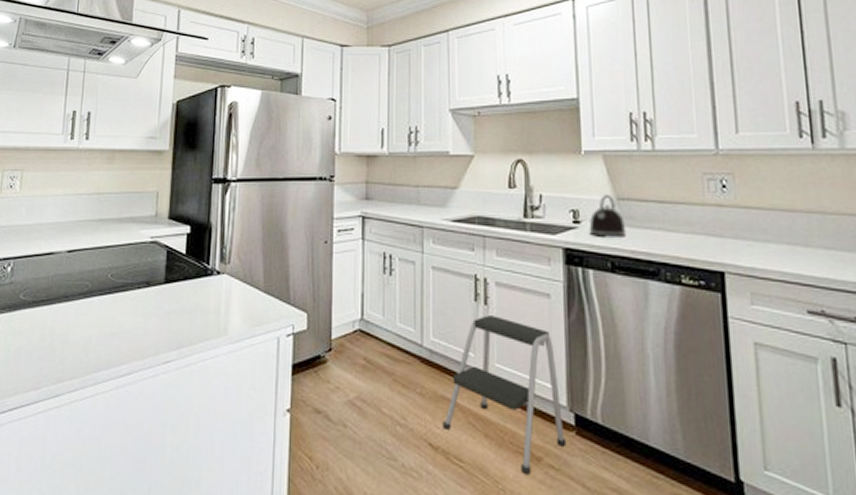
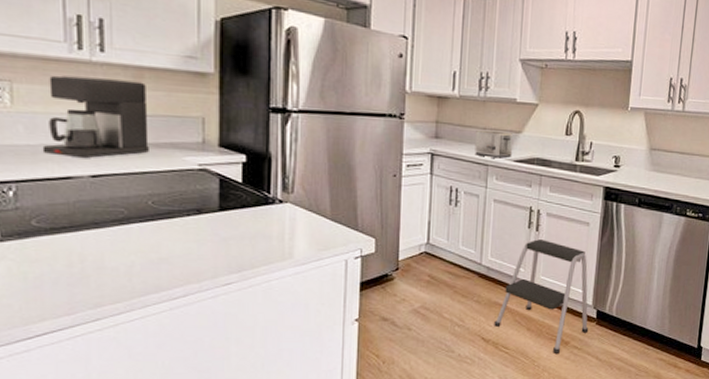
coffee maker: none [35,162,116,236] -> present [42,75,149,159]
toaster: none [408,187,449,220] -> present [474,130,514,159]
kettle: present [589,195,627,239] -> none [625,145,654,181]

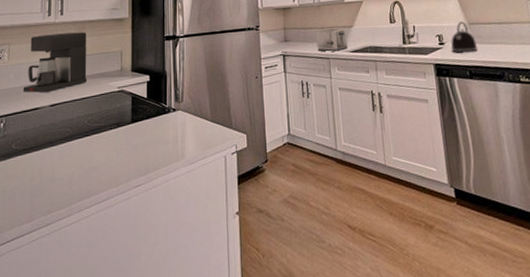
step stool: present [494,239,589,355] -> none [357,120,451,241]
kettle: none [625,145,654,181] -> present [451,21,478,54]

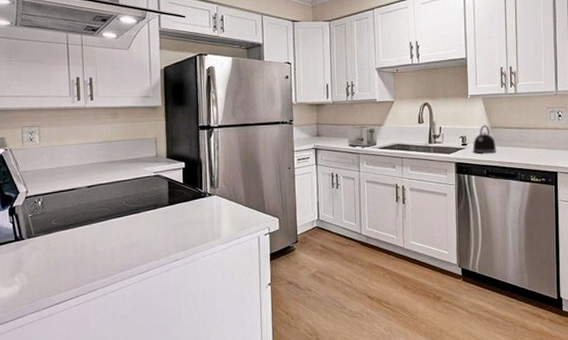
coffee maker: present [23,32,87,94] -> none [57,118,122,175]

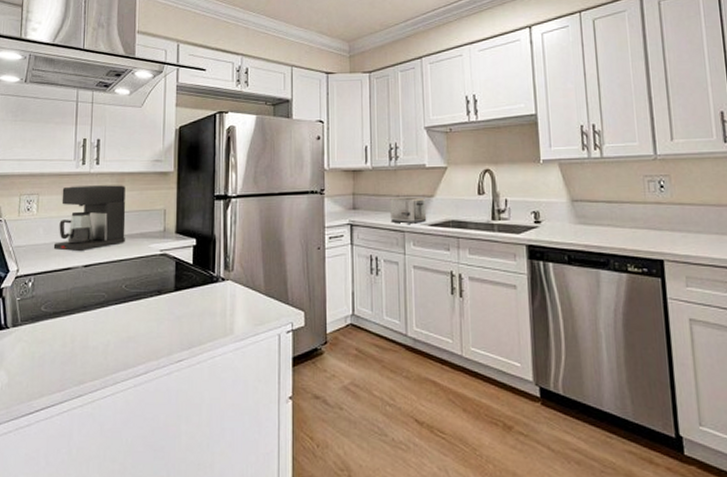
coffee maker: none [57,118,122,175] -> present [53,185,126,252]
kettle: present [472,125,497,155] -> none [548,197,581,235]

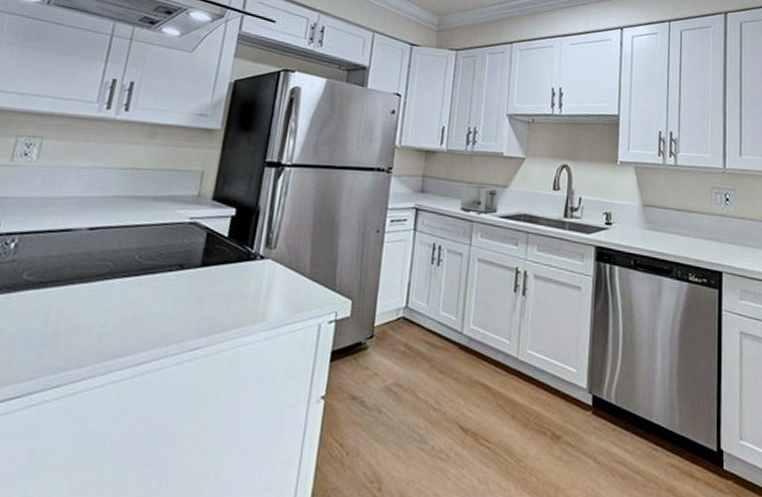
coffee maker: present [53,185,126,252] -> none [51,132,158,212]

